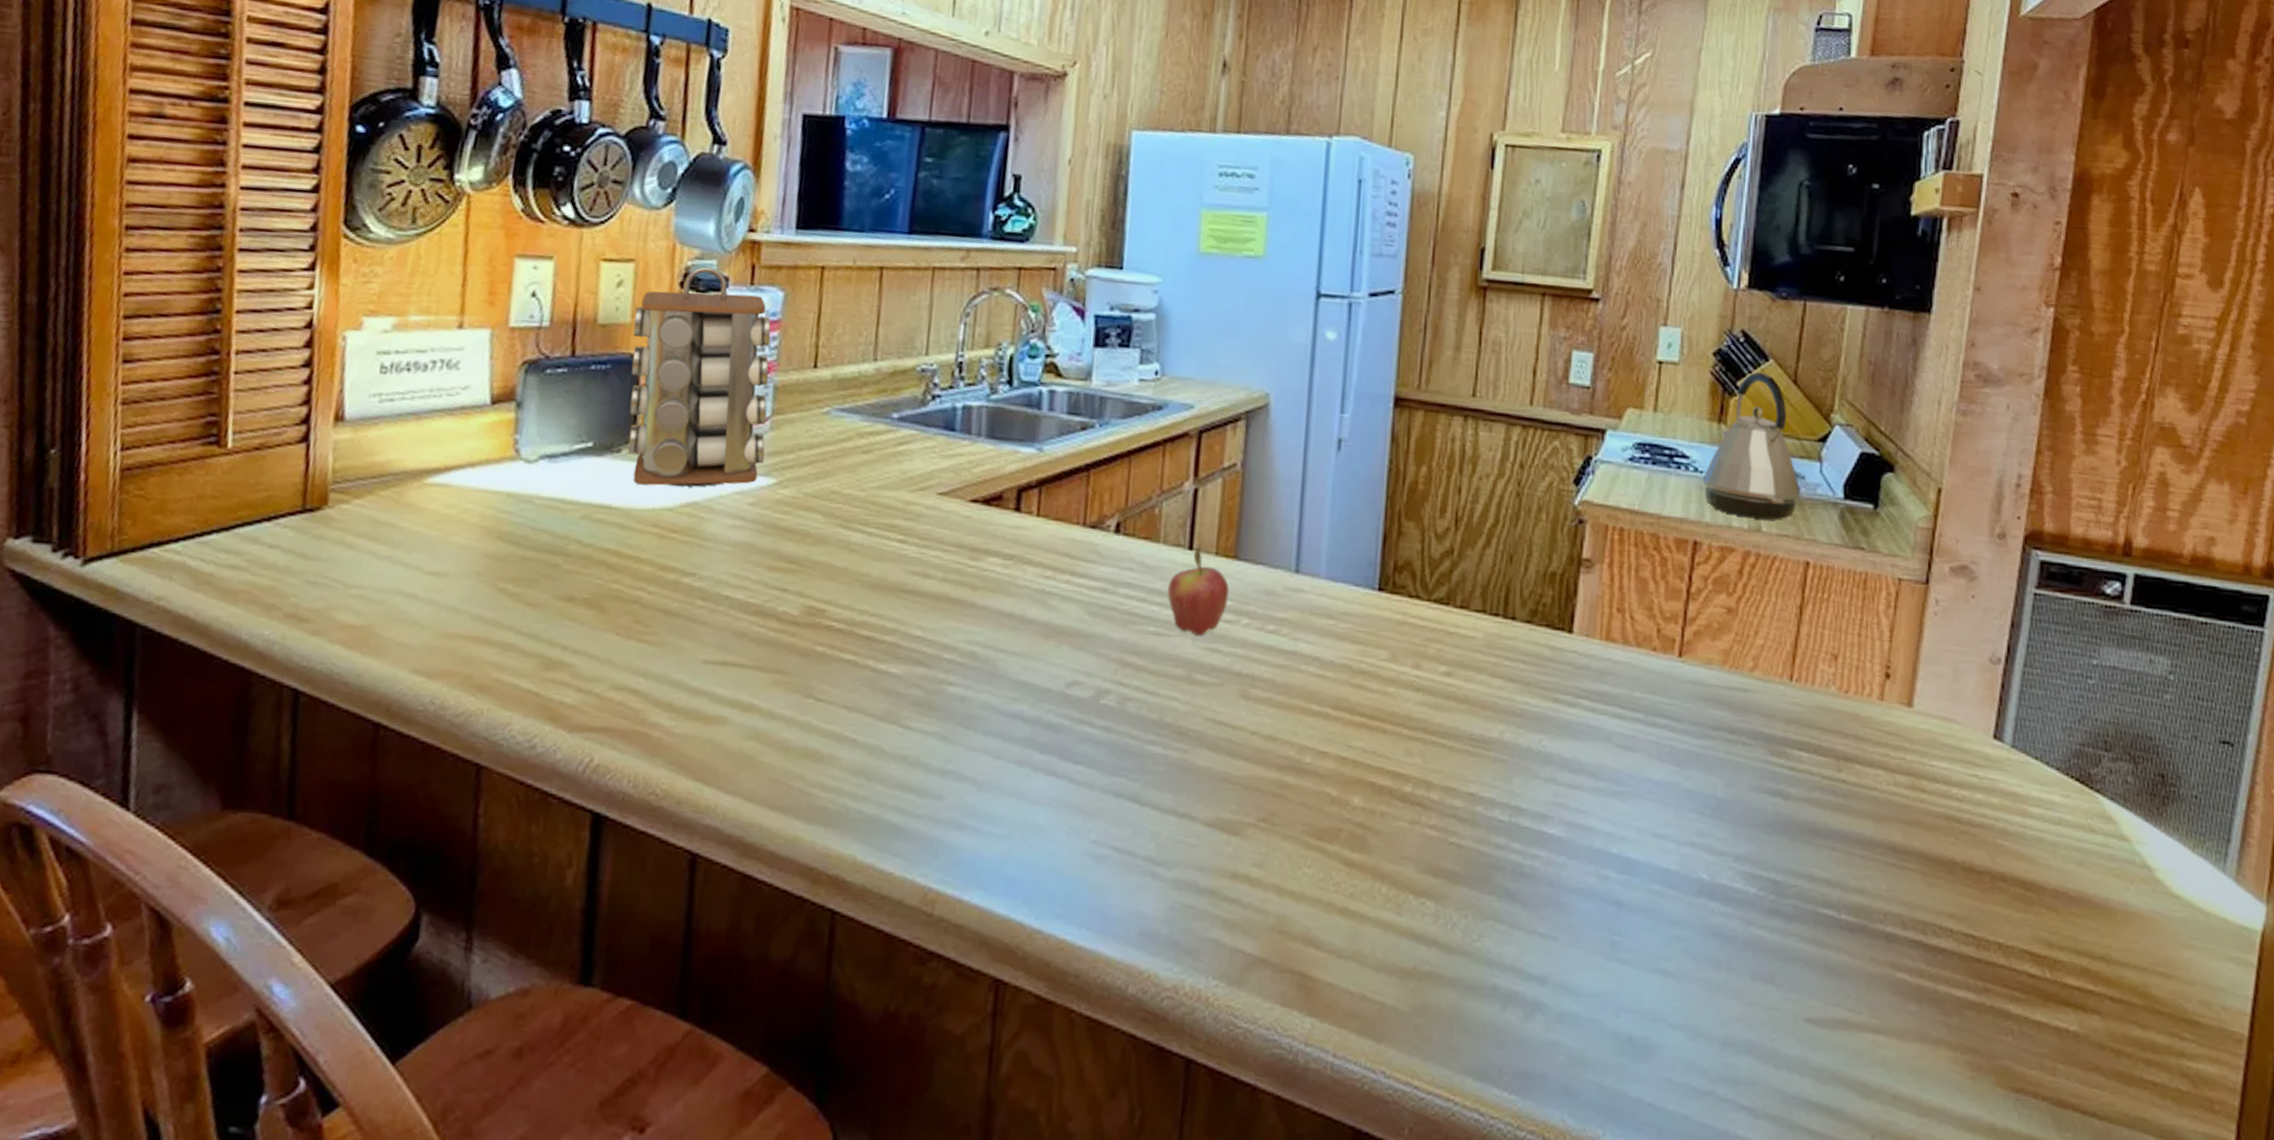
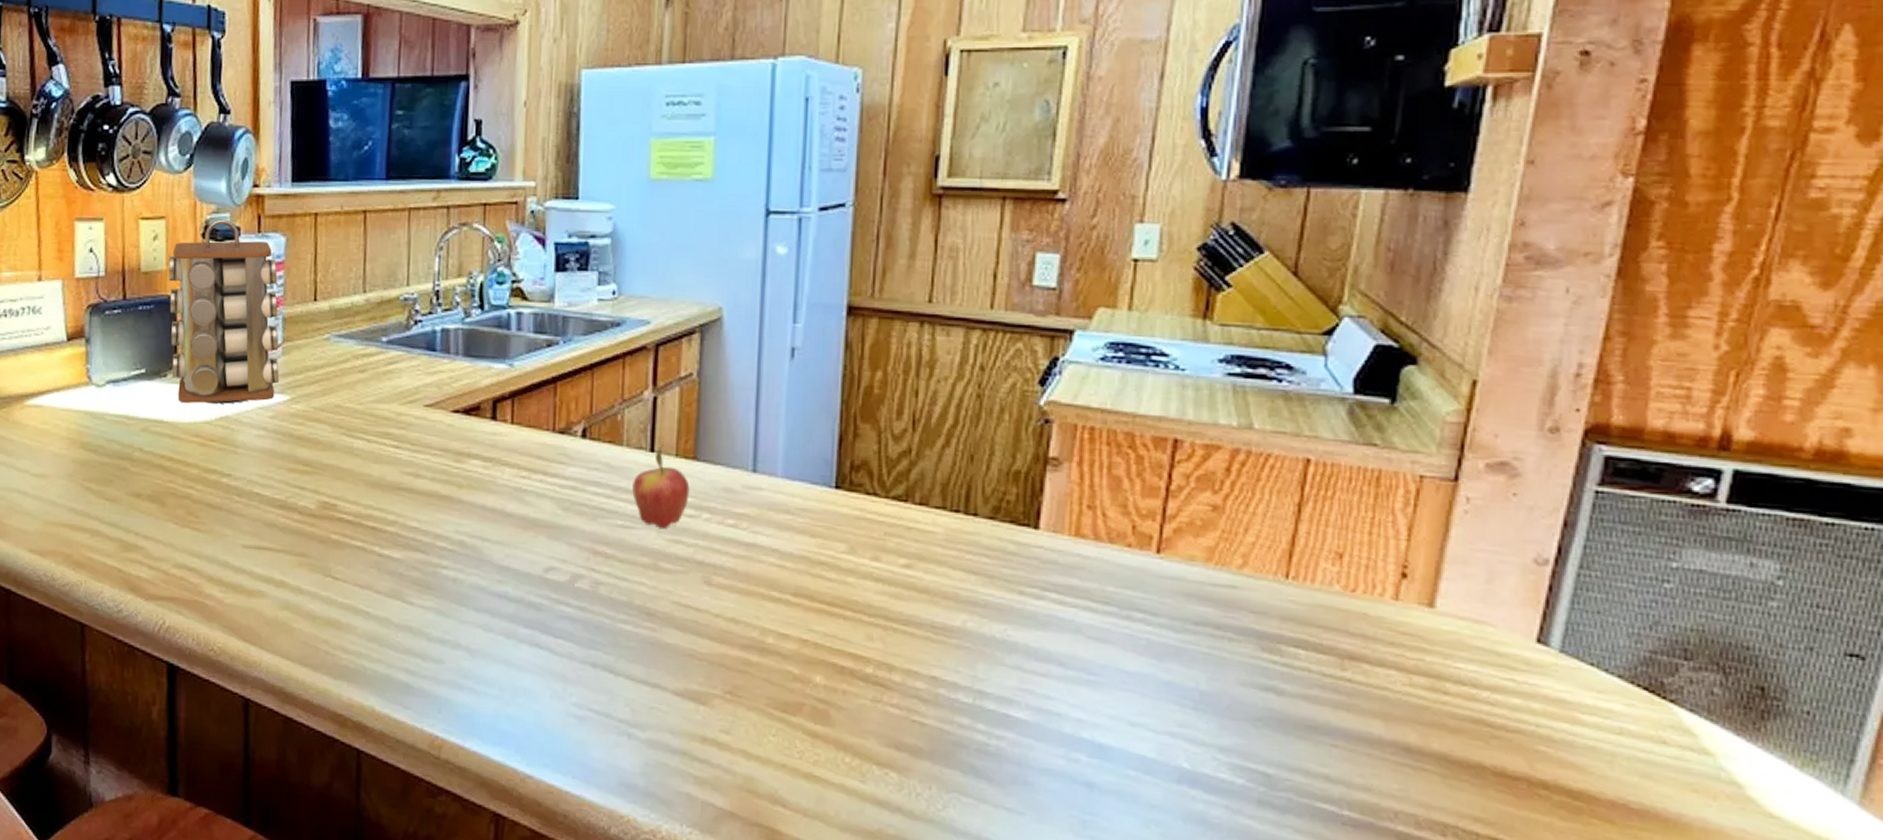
kettle: present [1702,371,1801,520] -> none [1184,264,1301,417]

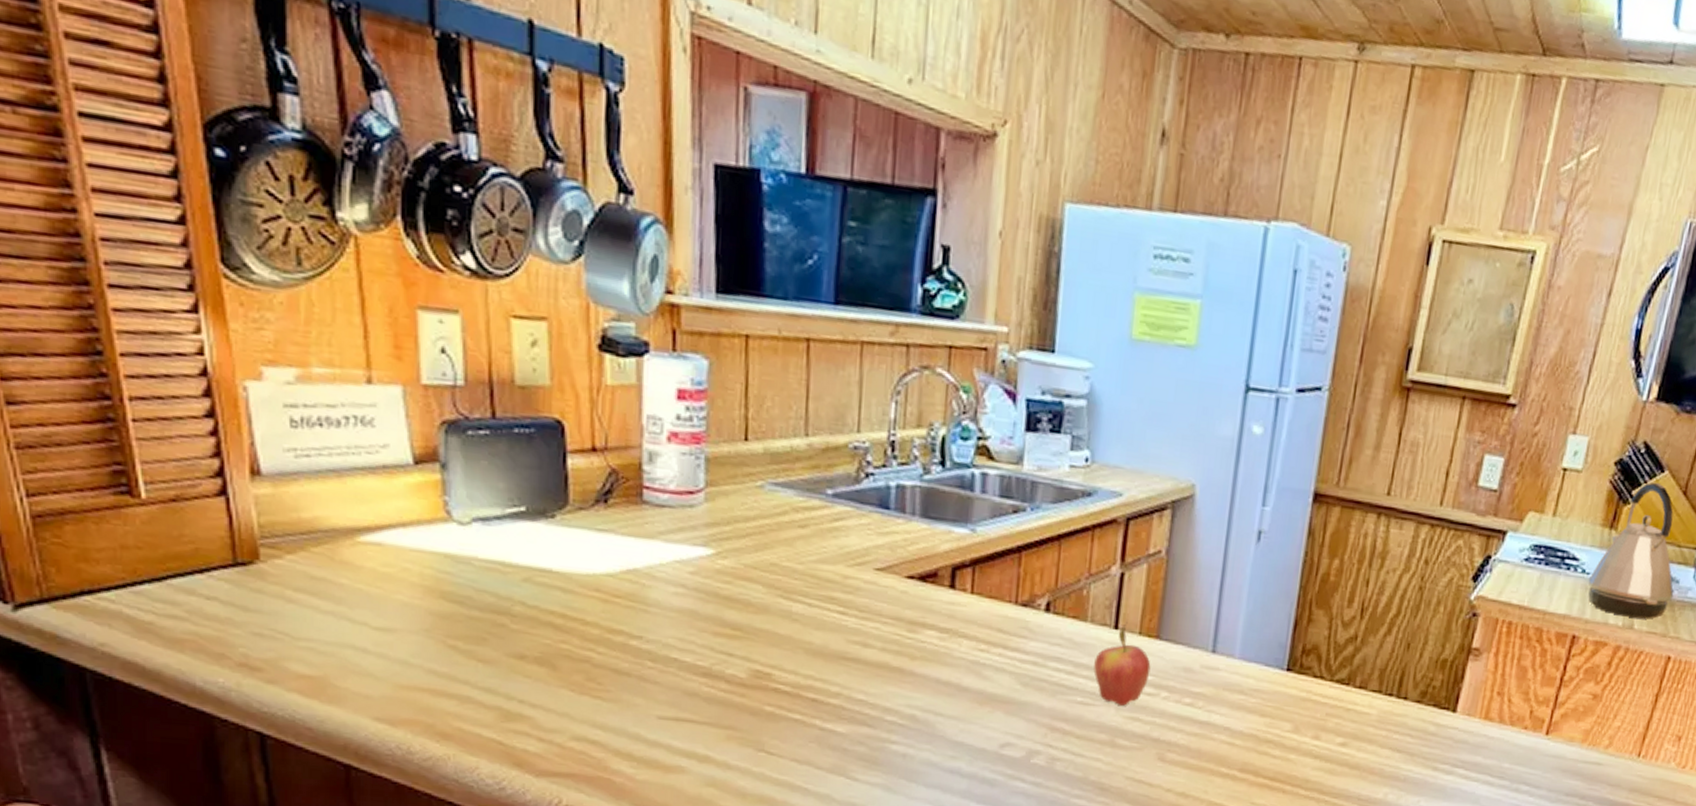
spice rack: present [168,219,280,404] -> none [554,328,702,555]
kettle: none [1184,264,1301,417] -> present [1587,482,1674,619]

